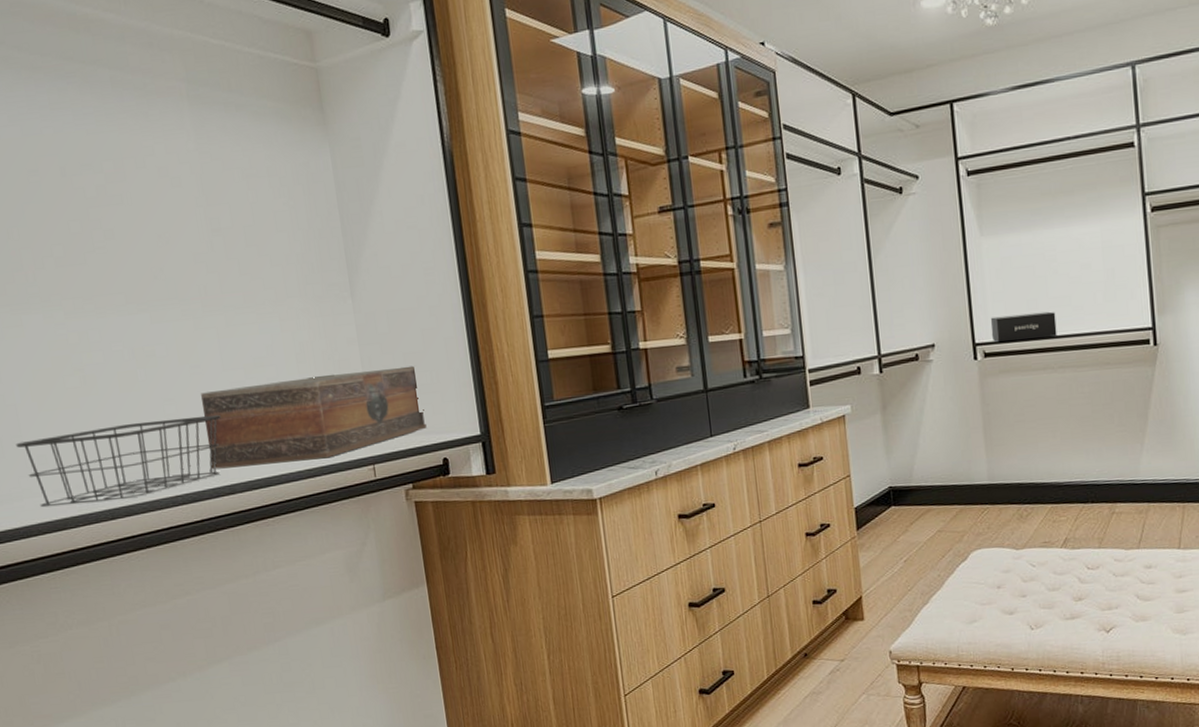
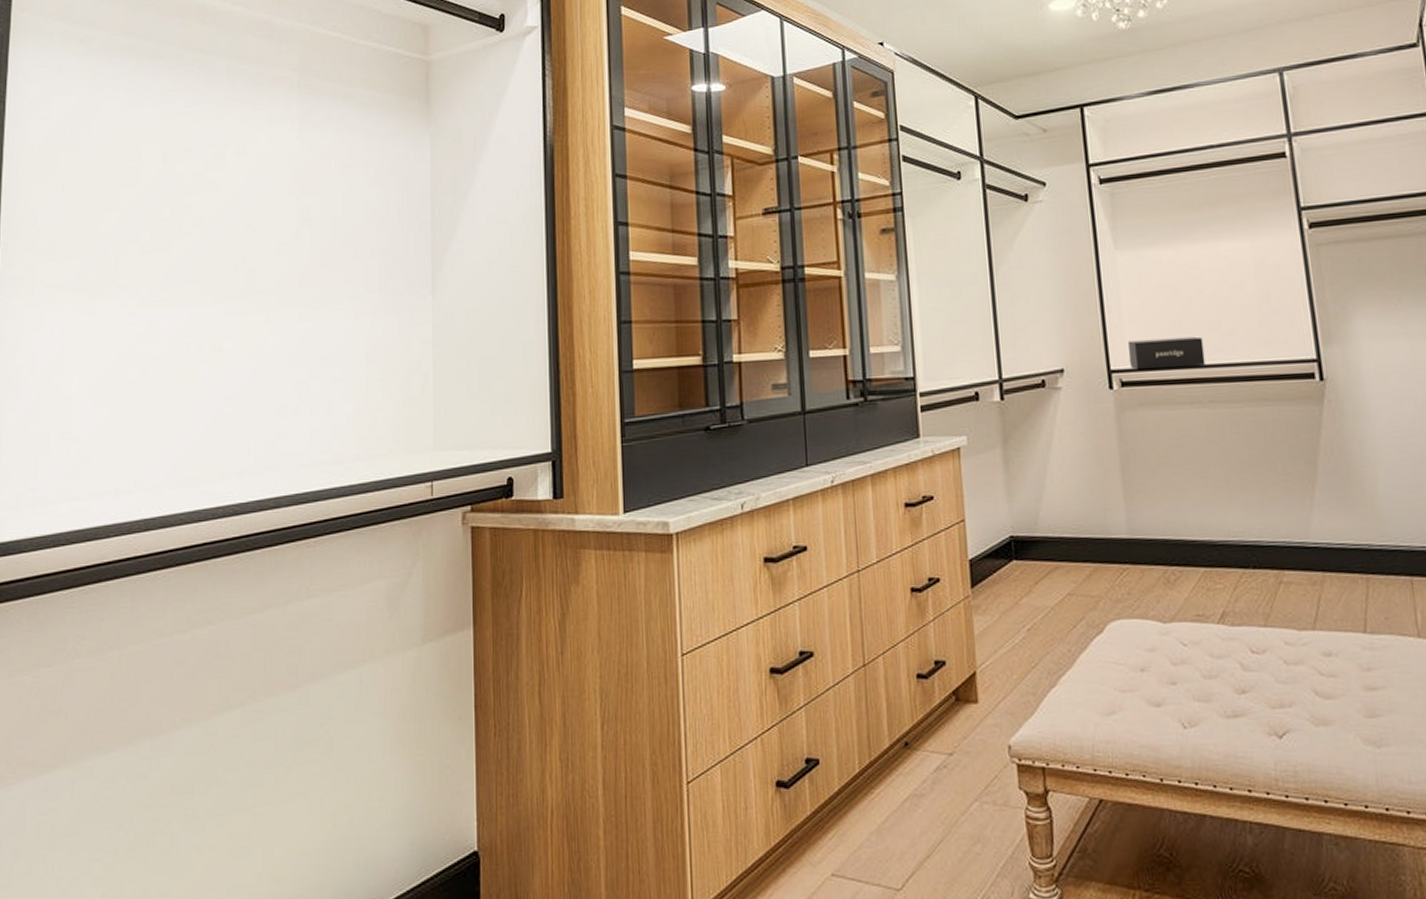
basket: present [16,414,222,508] -> none [63,417,279,514]
decorative box: present [201,367,427,470] -> none [260,373,494,479]

